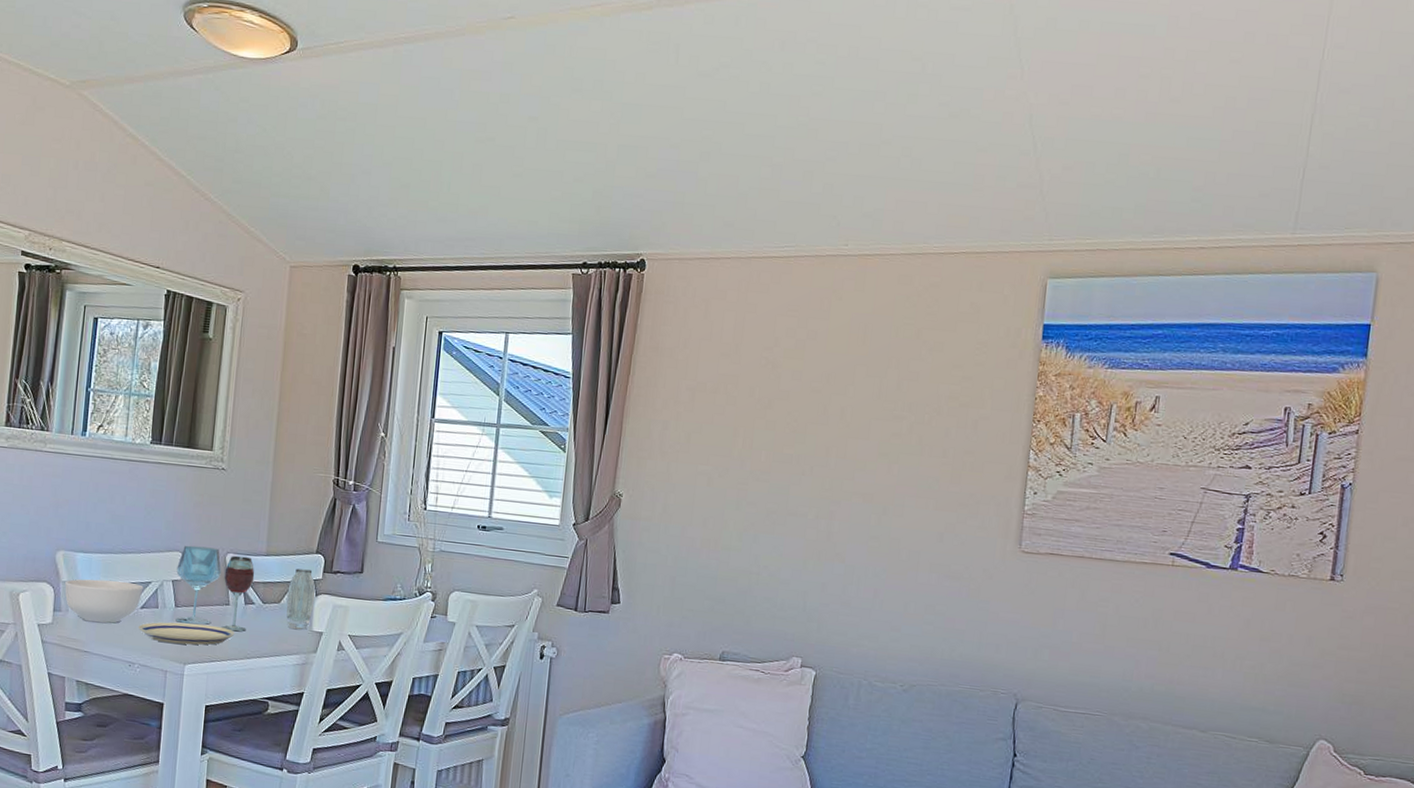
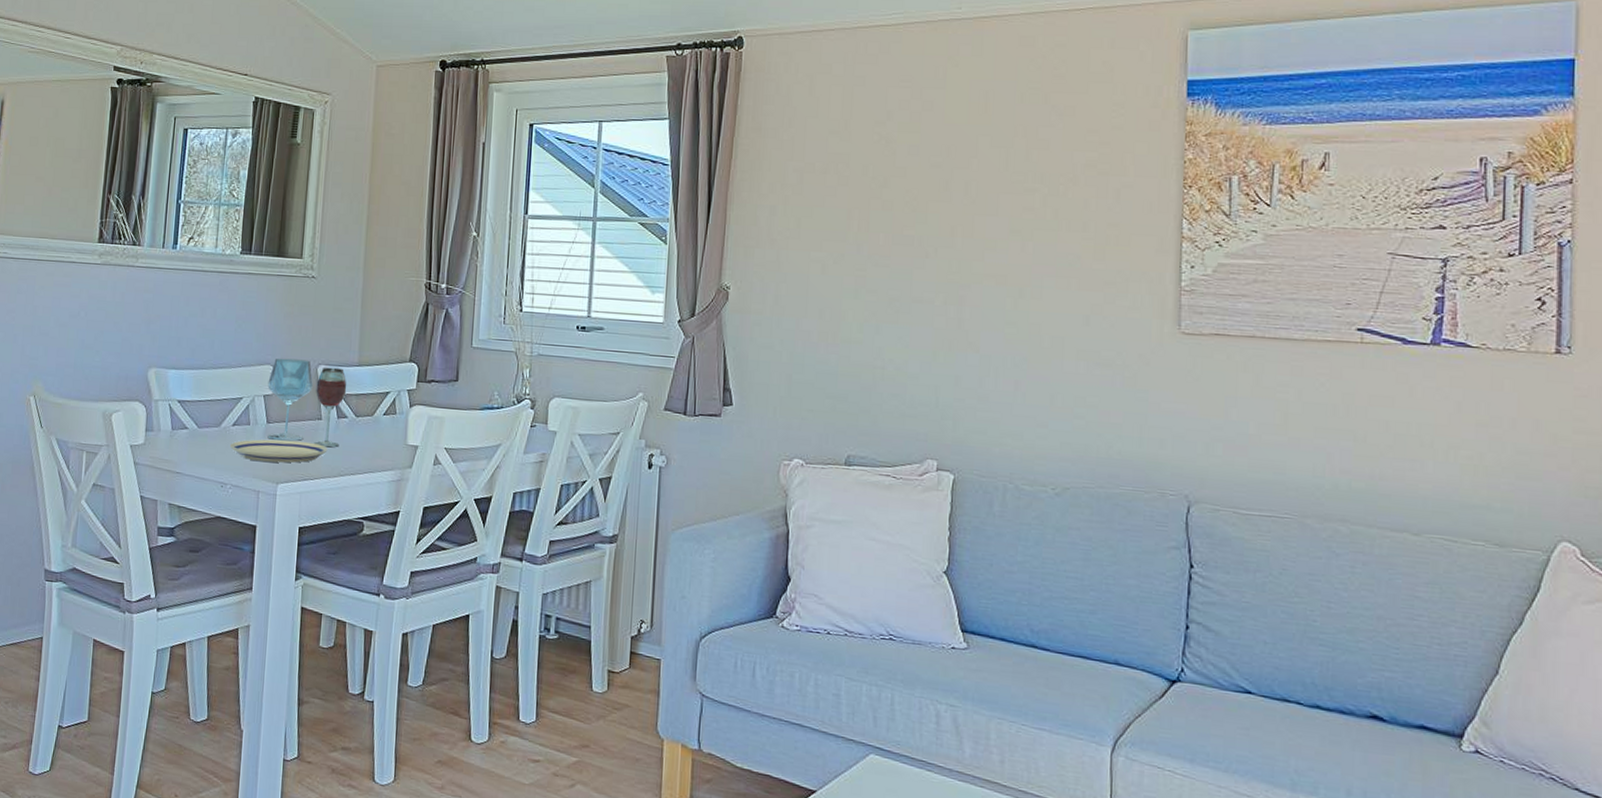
bowl: present [65,579,144,624] -> none [157,396,235,443]
vase: present [286,568,316,630] -> none [379,379,410,444]

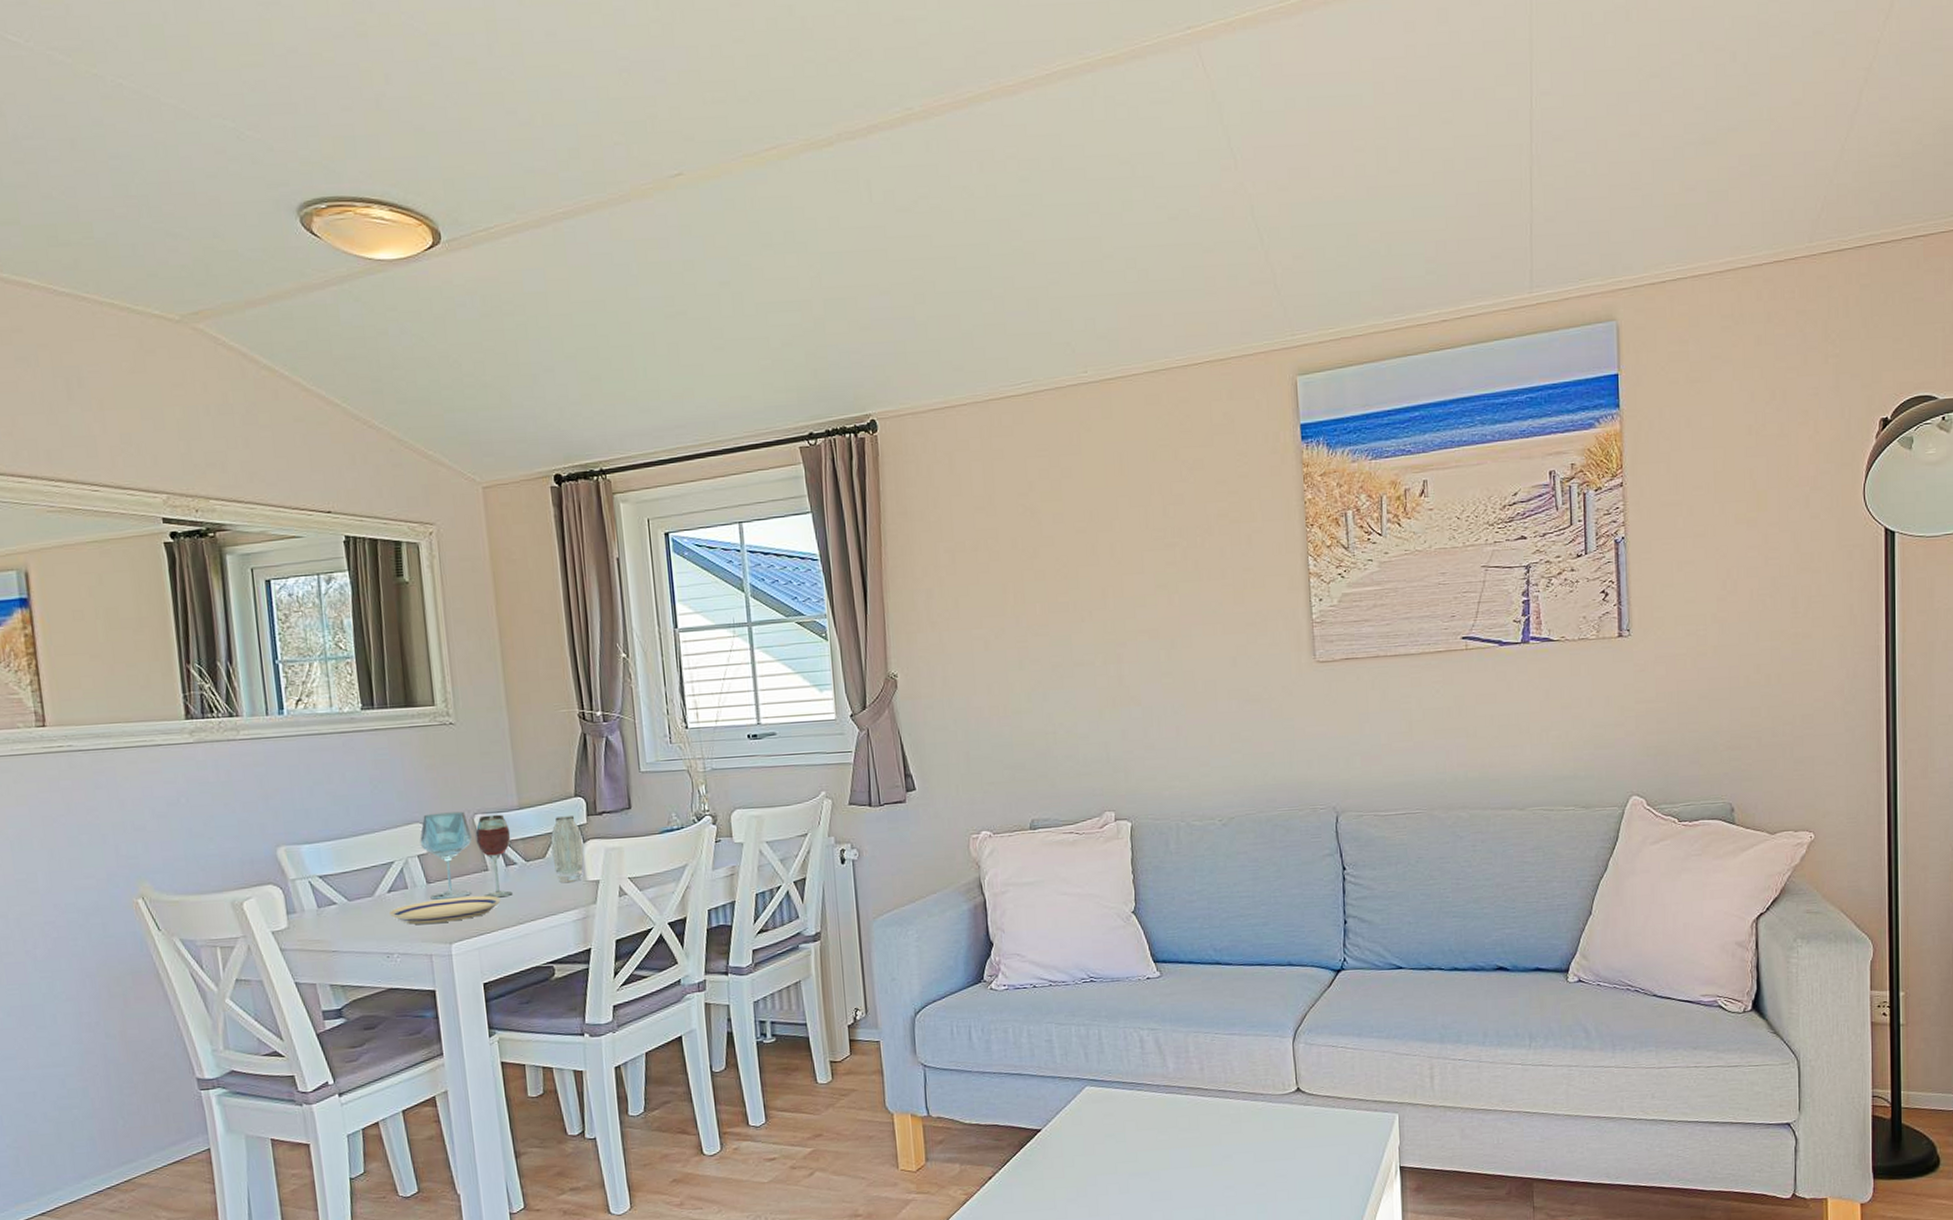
vase: none [379,379,410,444] -> present [550,816,584,883]

